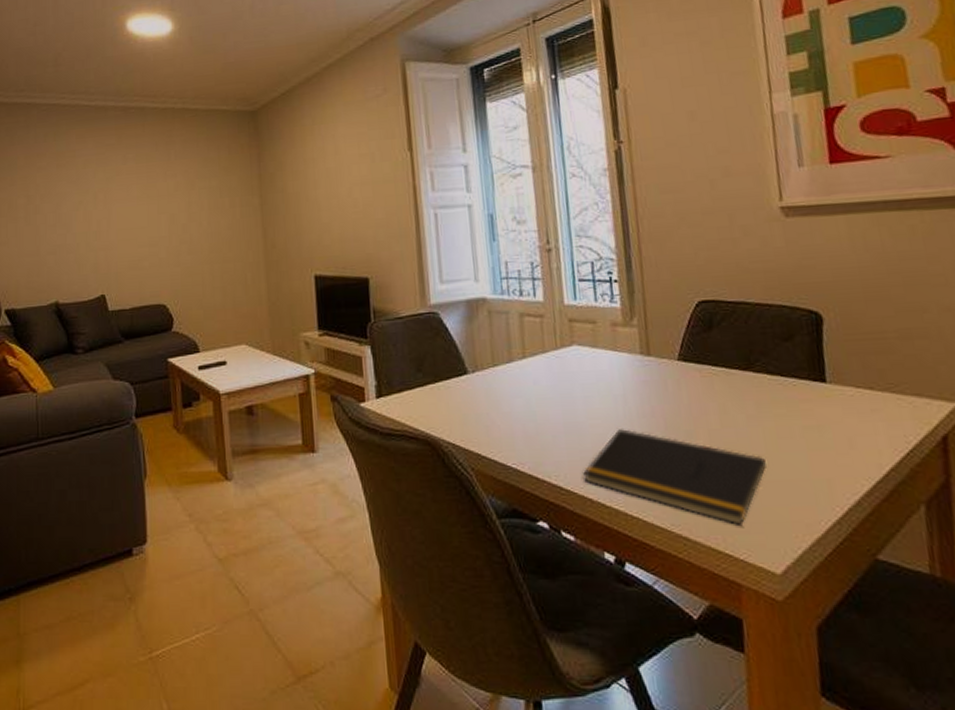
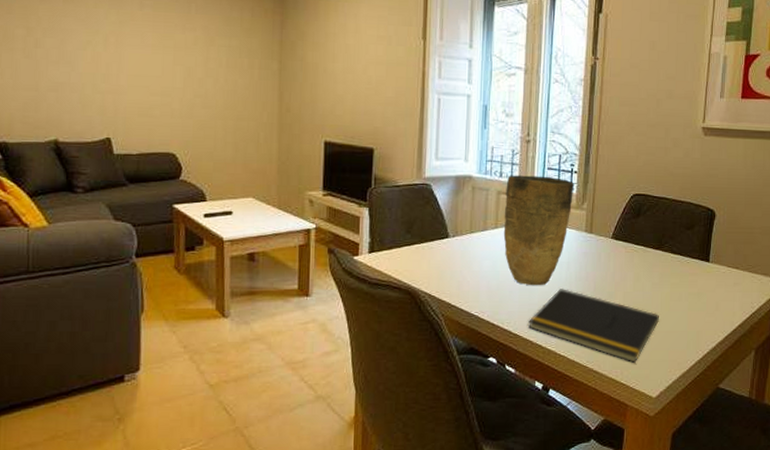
vase: none [529,289,618,428] -> present [503,175,575,286]

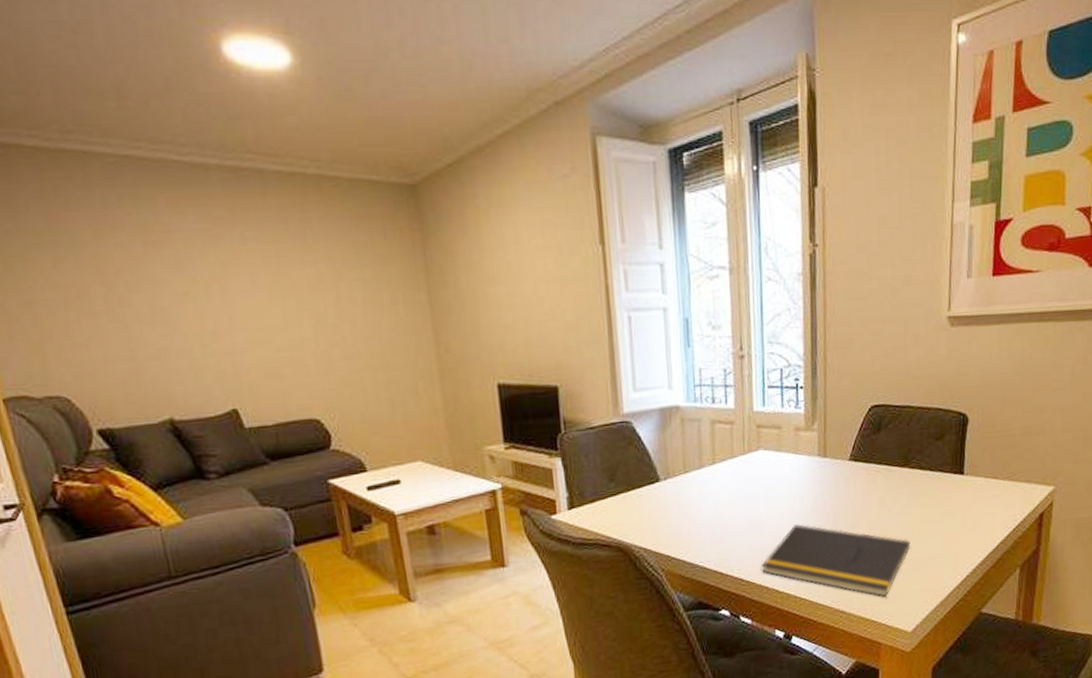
vase: present [503,175,575,286] -> none [720,396,802,525]

